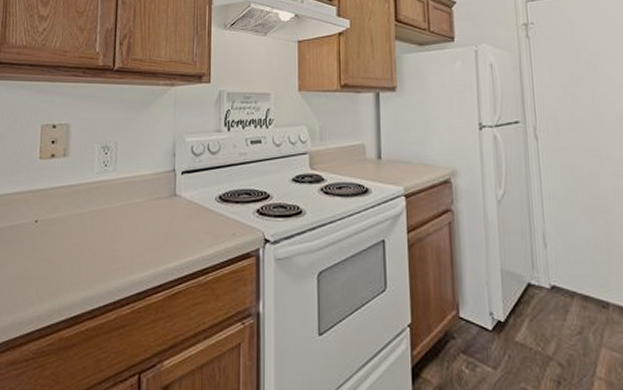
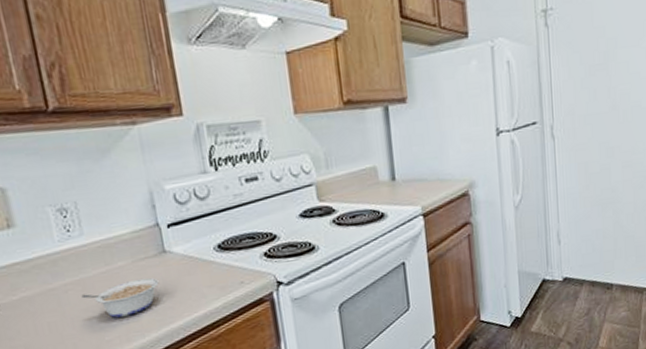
legume: none [103,216,166,249] -> present [81,278,159,318]

